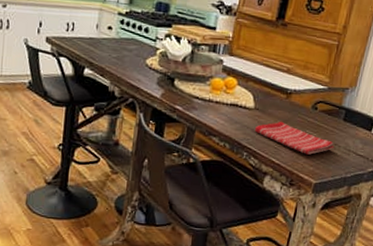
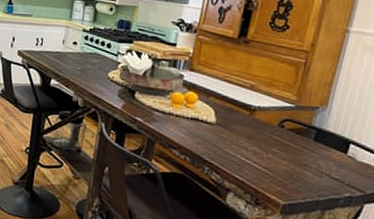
dish towel: present [254,121,335,155] -> none [216,137,305,174]

